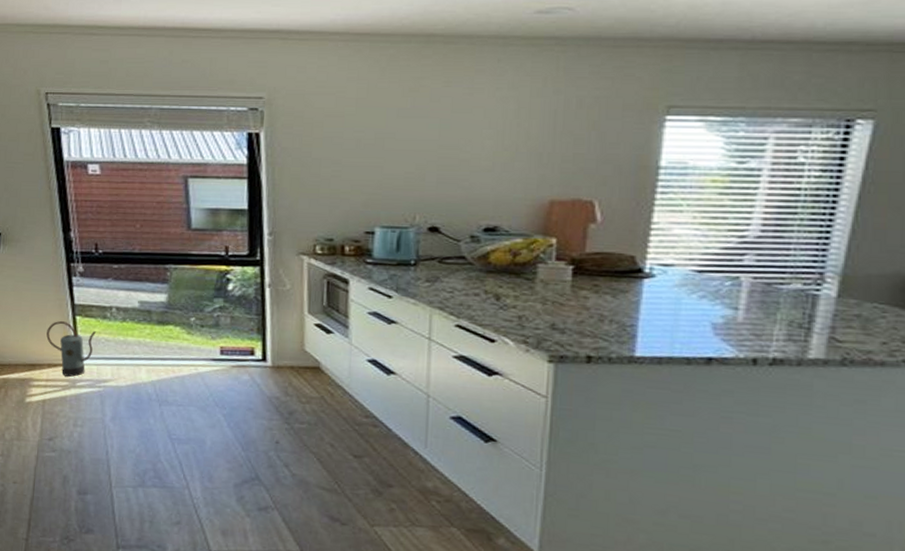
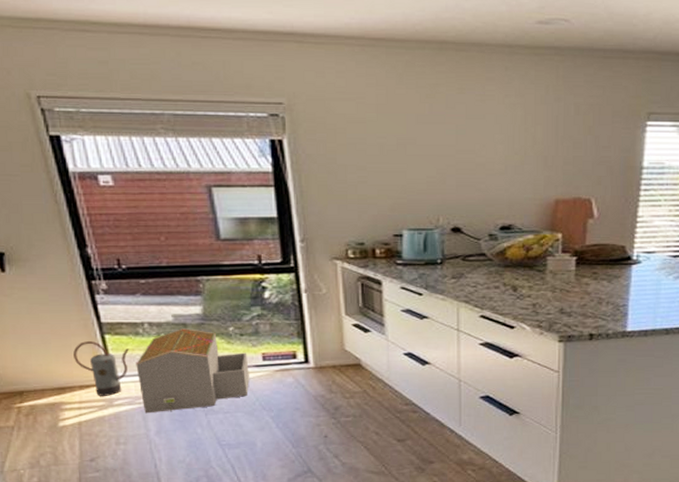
architectural model: none [100,315,206,399] -> present [136,328,250,414]

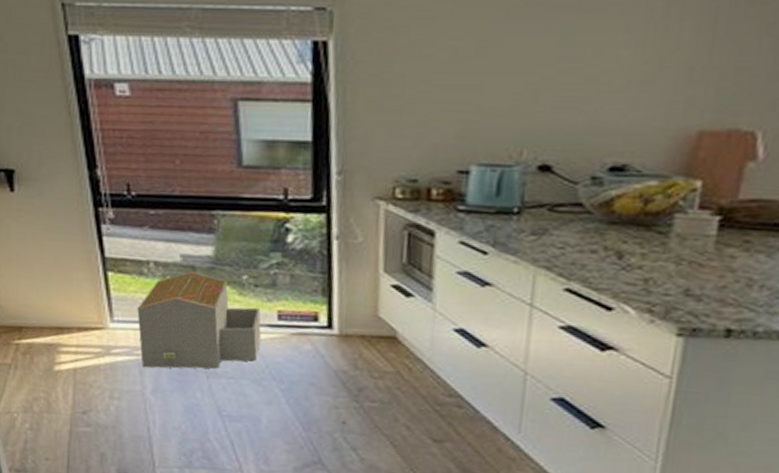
watering can: present [73,341,130,396] -> none [74,277,133,343]

